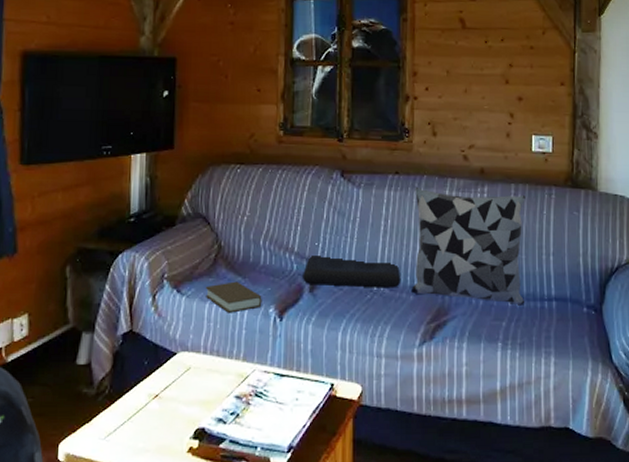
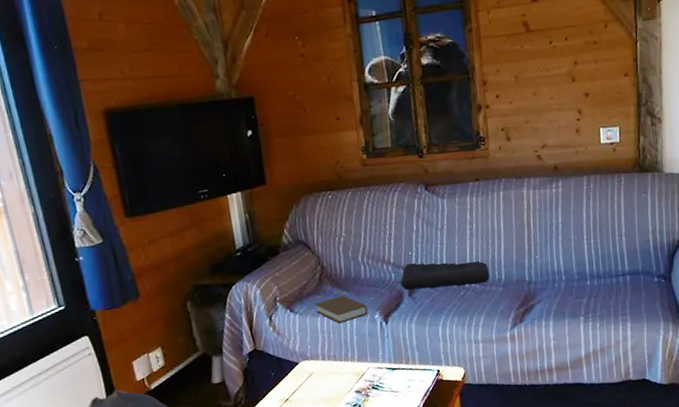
pillow: present [411,188,526,304] -> none [495,184,602,286]

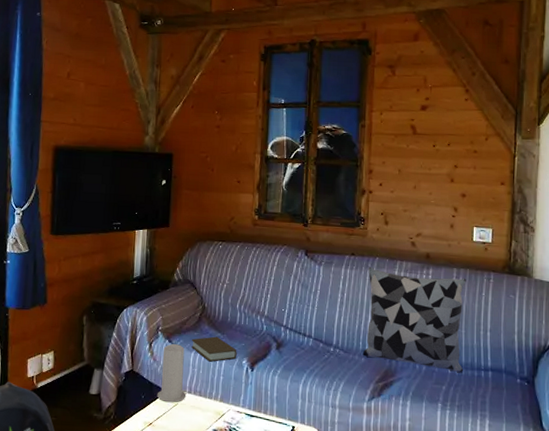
candle: none [285,312,321,375] -> present [157,344,187,403]
cushion: present [401,261,489,289] -> none [271,318,354,351]
pillow: none [495,184,602,286] -> present [362,267,466,372]

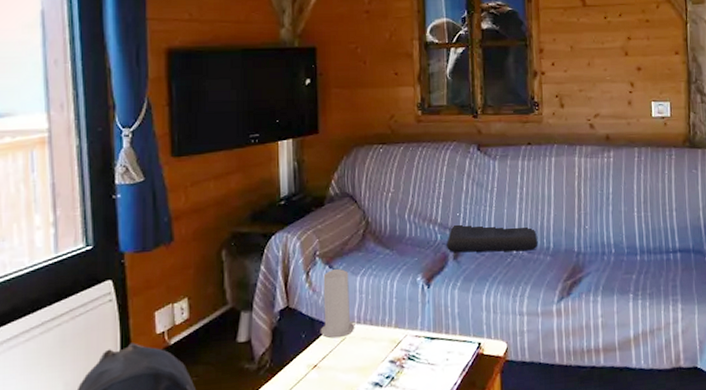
book: present [192,336,237,362] -> none [356,254,410,284]
cushion: none [271,318,354,351] -> present [447,224,537,253]
pillow: present [362,267,466,372] -> none [547,156,653,258]

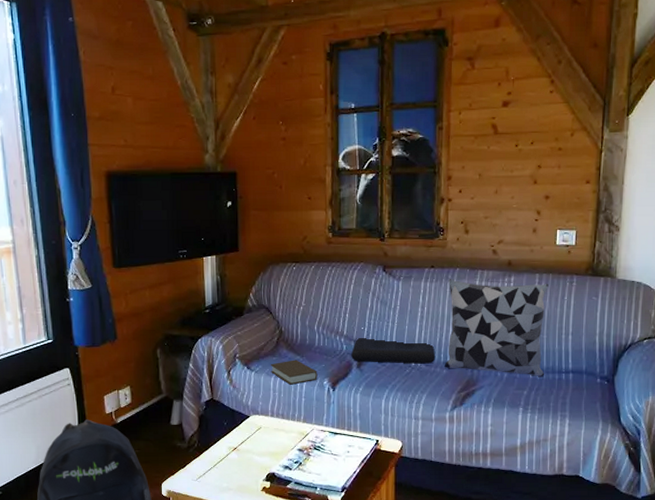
candle: present [320,269,355,339] -> none [239,370,269,427]
book: none [356,254,410,284] -> present [271,360,318,385]
pillow: none [547,156,653,258] -> present [444,279,549,376]

